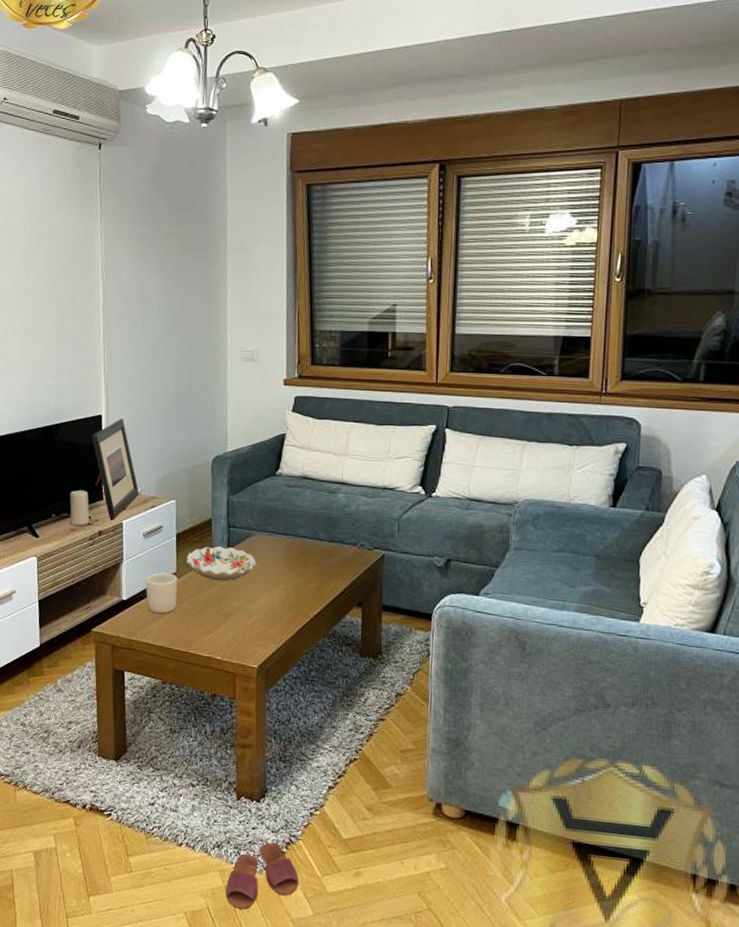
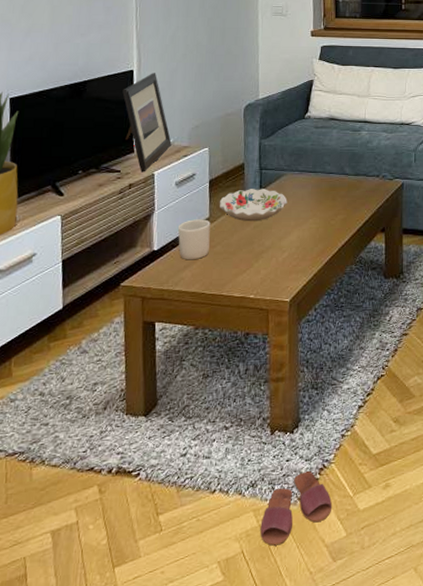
candle: present [69,489,90,527] -> none [98,144,120,181]

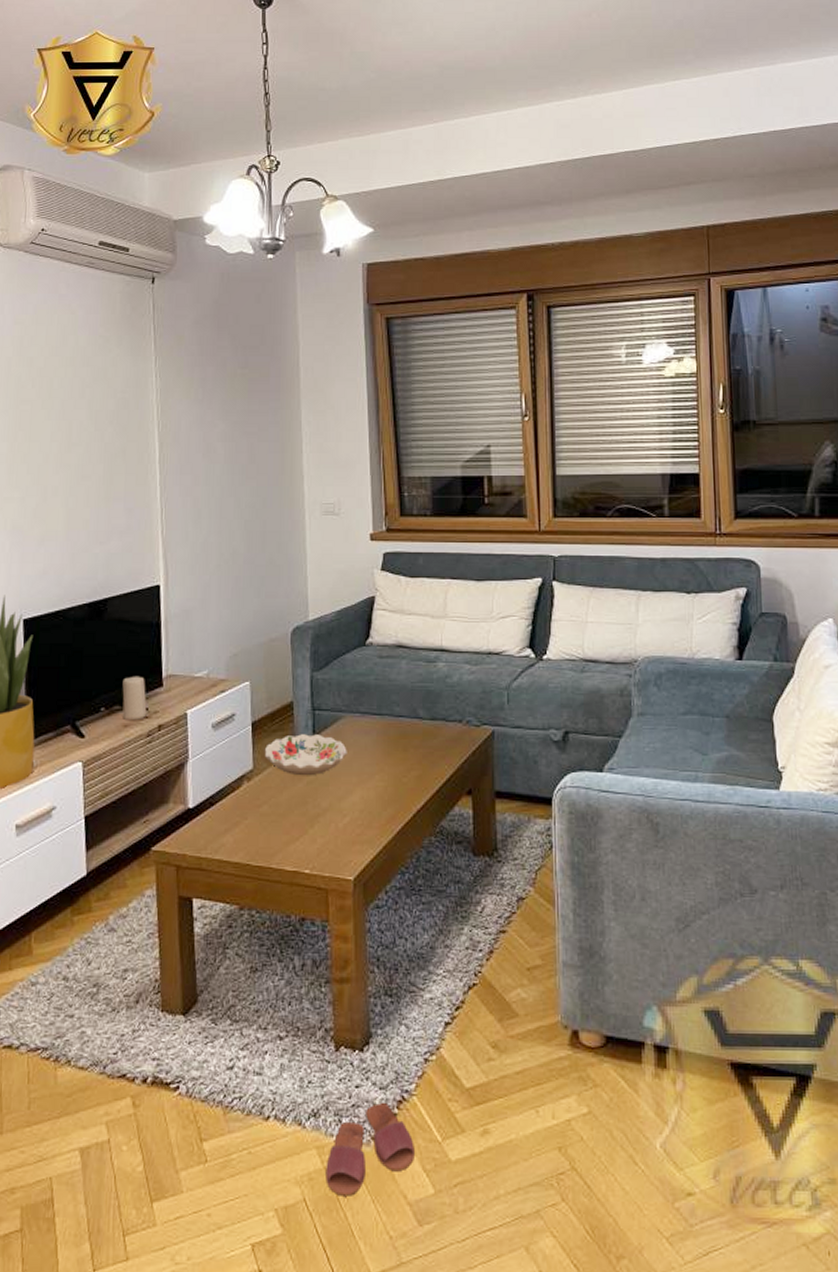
candle: none [98,144,120,181] -> present [122,676,147,721]
picture frame: present [122,73,172,172] -> none [148,588,206,711]
mug: present [177,219,211,259] -> none [216,771,256,821]

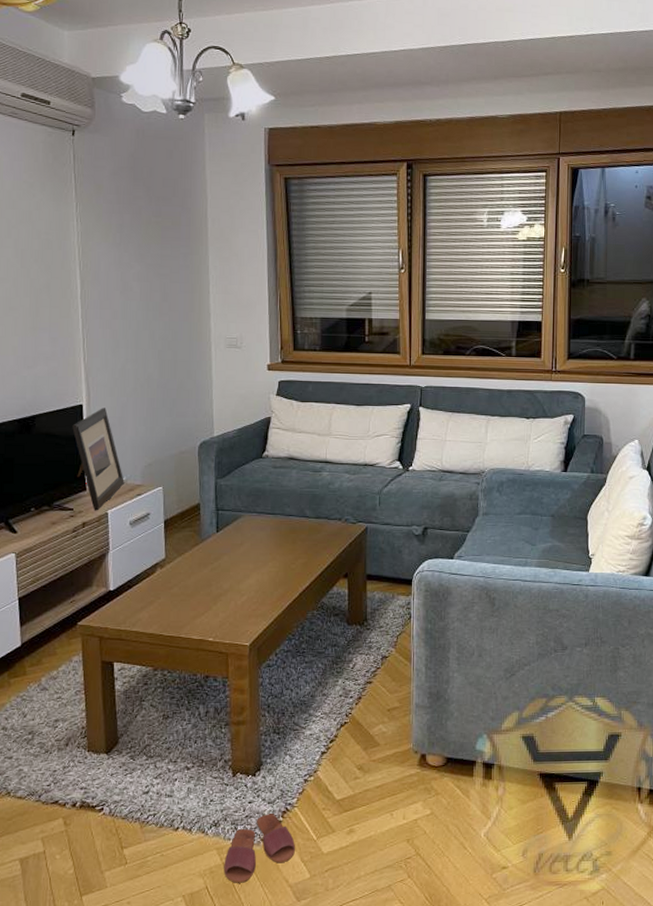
candle: present [122,676,147,721] -> none [50,481,72,519]
picture frame: none [148,588,206,711] -> present [72,408,124,511]
decorative bowl: present [264,734,347,776] -> none [175,530,246,564]

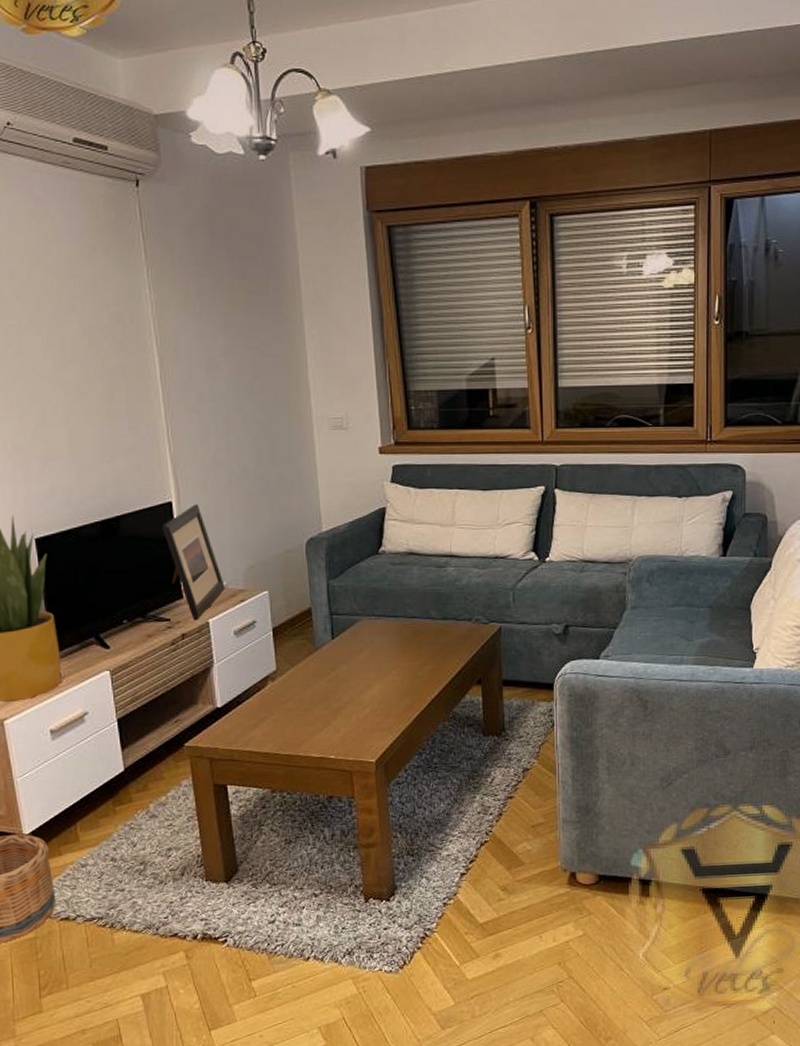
slippers: present [224,814,295,883] -> none [361,940,437,1013]

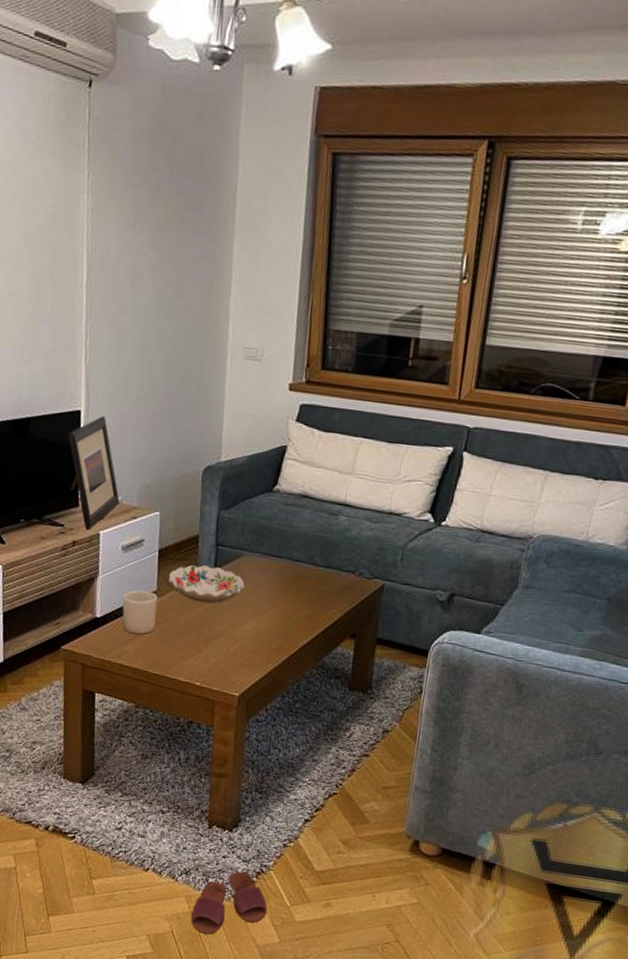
mug: none [241,672,281,717] -> present [122,590,158,634]
decorative bowl: none [286,637,365,675] -> present [168,565,245,603]
slippers: none [361,940,437,1013] -> present [191,871,267,935]

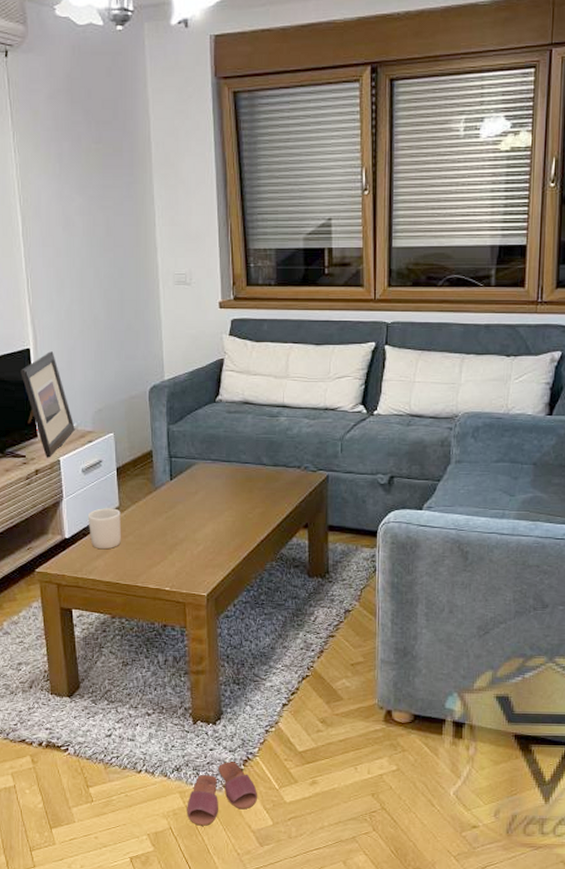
decorative bowl: present [168,565,245,603] -> none [128,478,200,512]

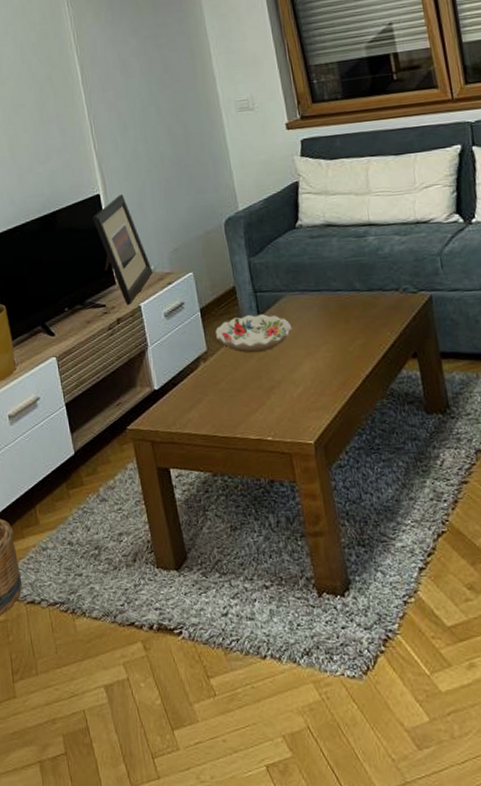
mug: present [87,508,122,549] -> none [175,353,214,399]
decorative bowl: none [128,478,200,512] -> present [214,314,292,353]
slippers: present [187,762,257,826] -> none [324,642,406,724]

